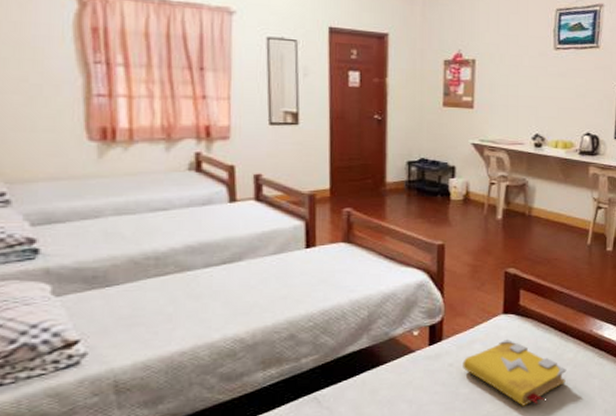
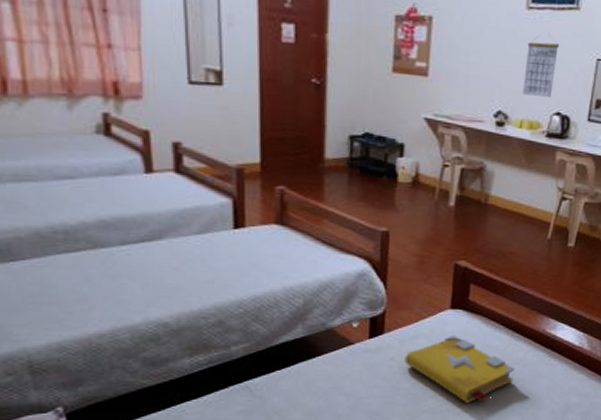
calendar: none [556,75,584,122] -> present [523,42,559,98]

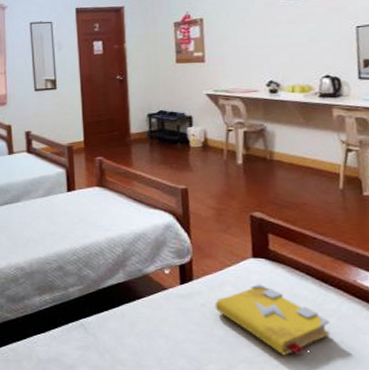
calendar: present [523,42,559,98] -> none [287,20,318,65]

